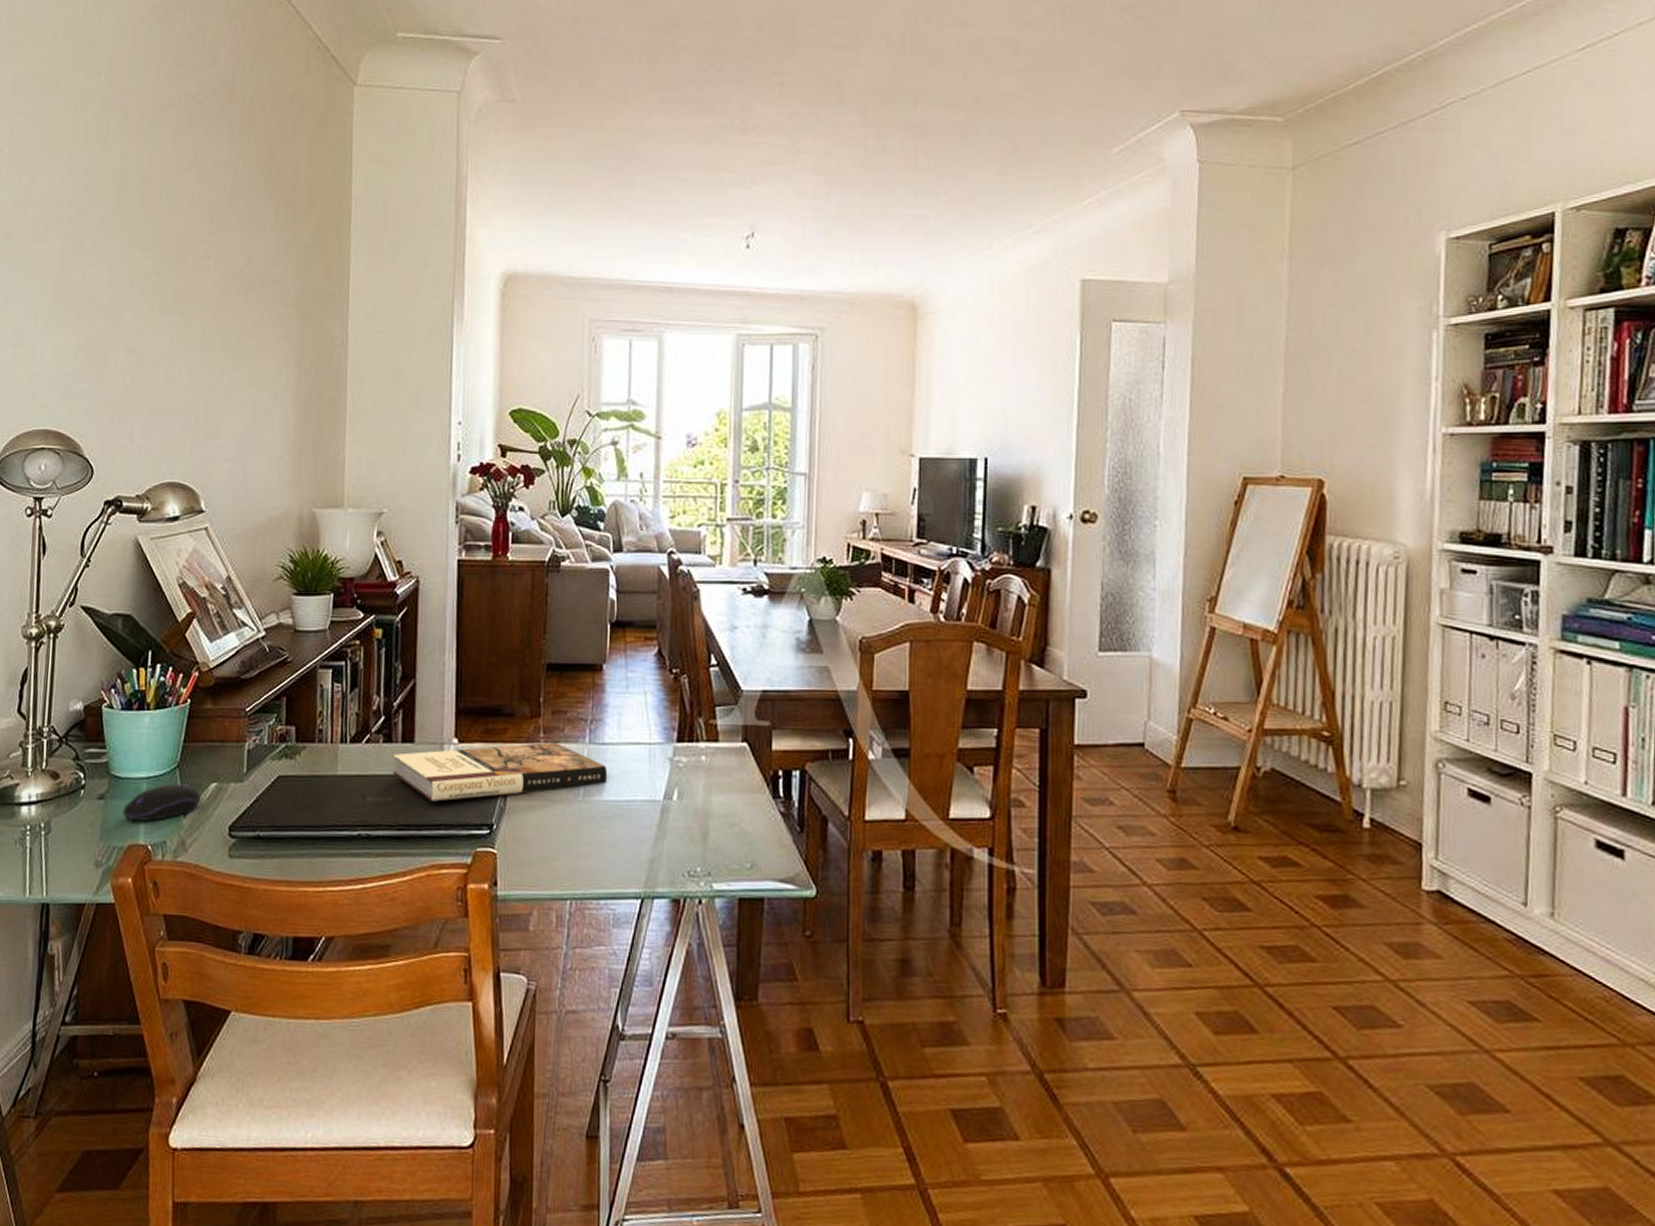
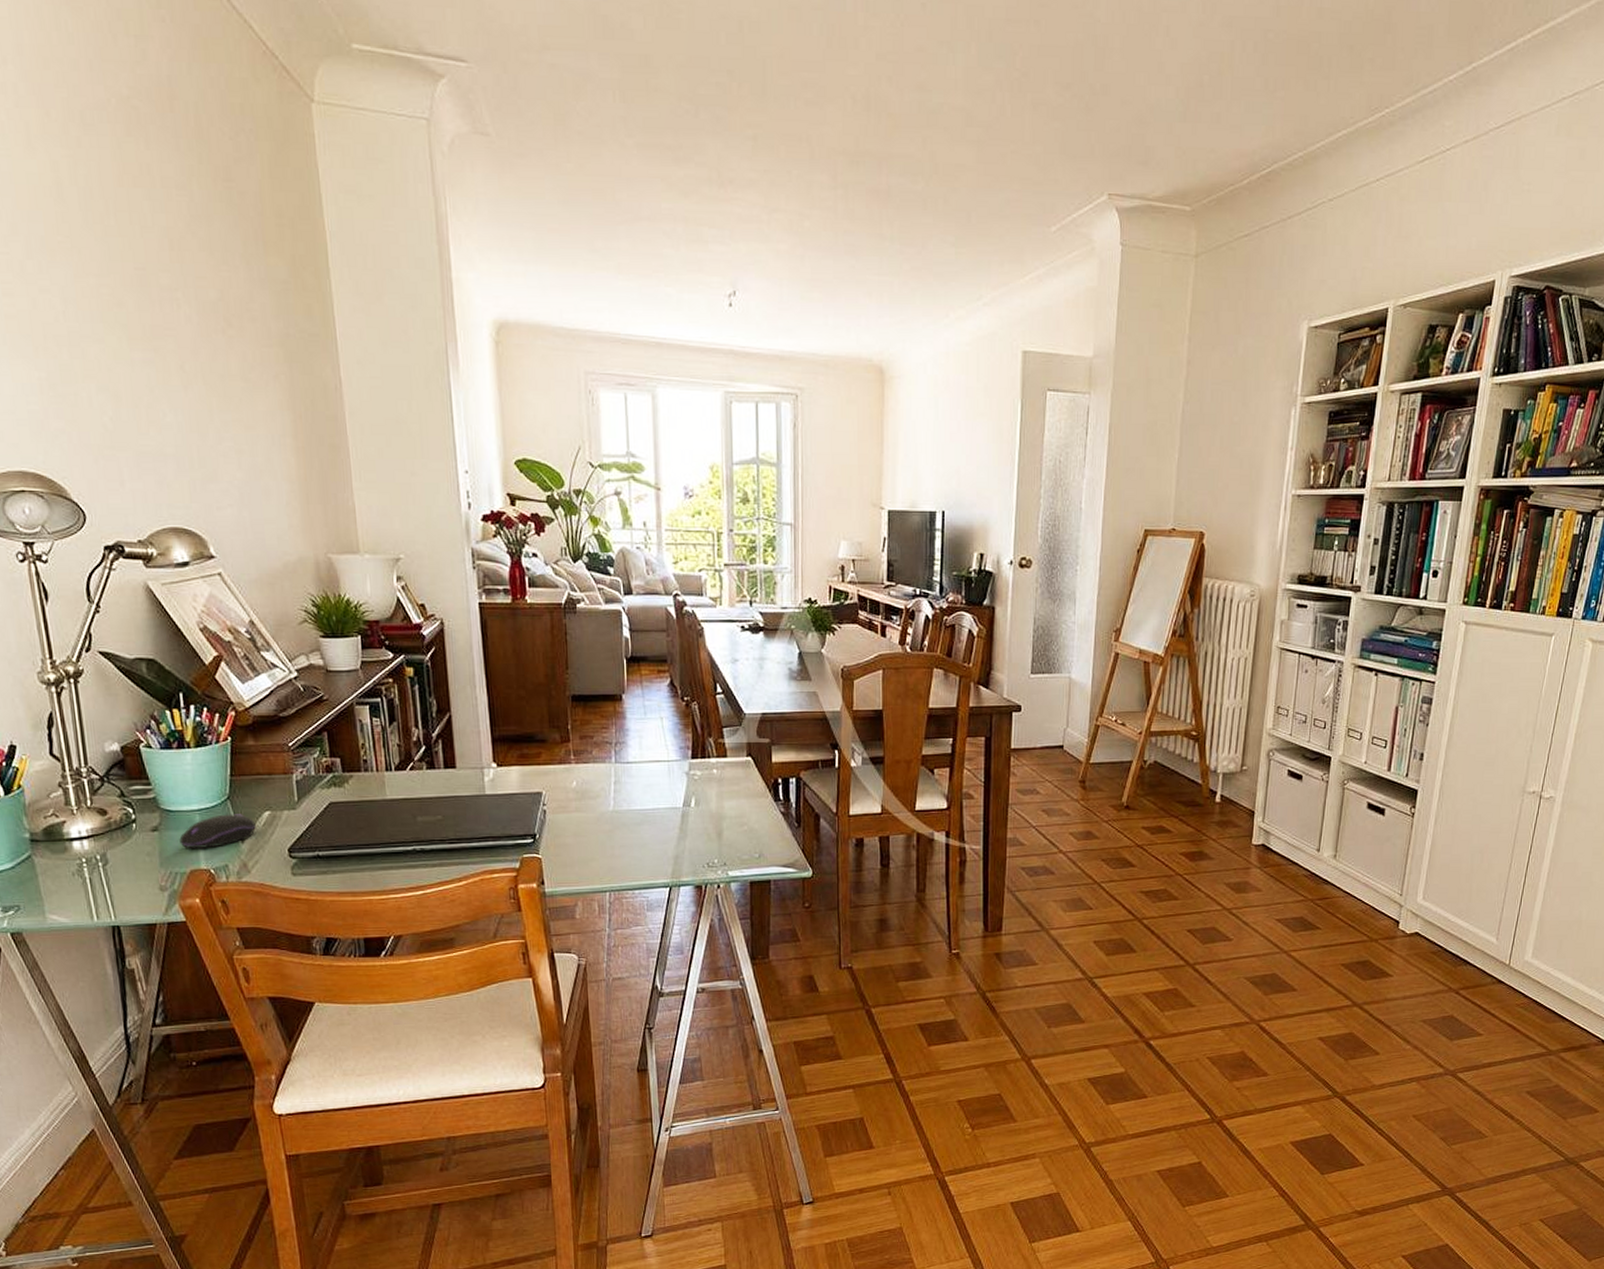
book: present [392,743,608,802] -> none [437,764,634,818]

